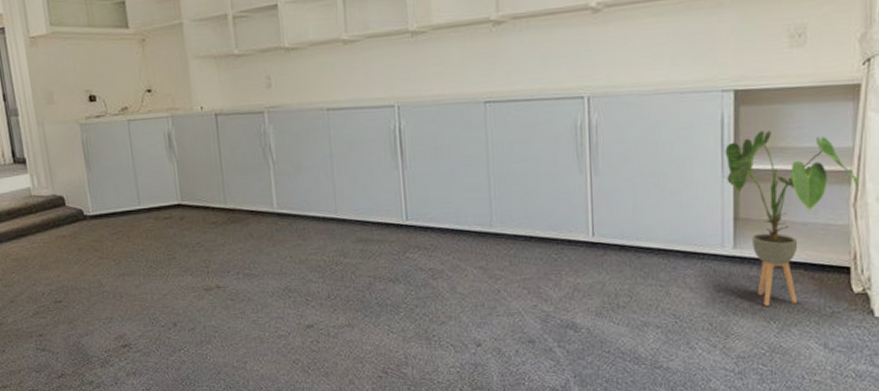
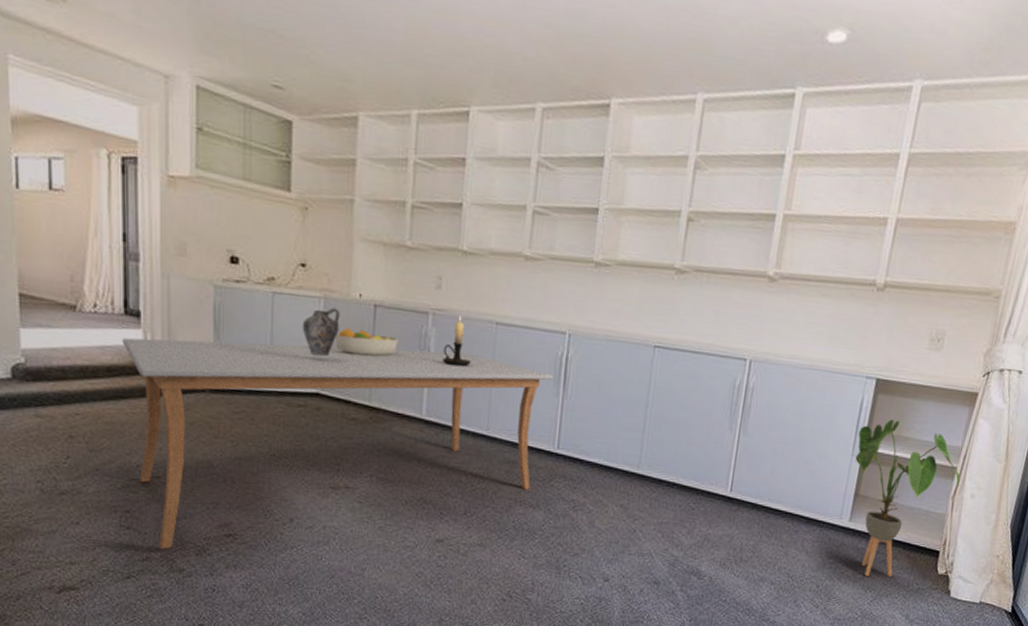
dining table: none [15,142,390,365] -> present [122,338,554,549]
ceramic jug: none [156,124,189,171] -> present [302,308,340,357]
fruit bowl: none [185,139,242,164] -> present [334,328,398,357]
candle holder: none [282,108,310,158] -> present [442,314,471,367]

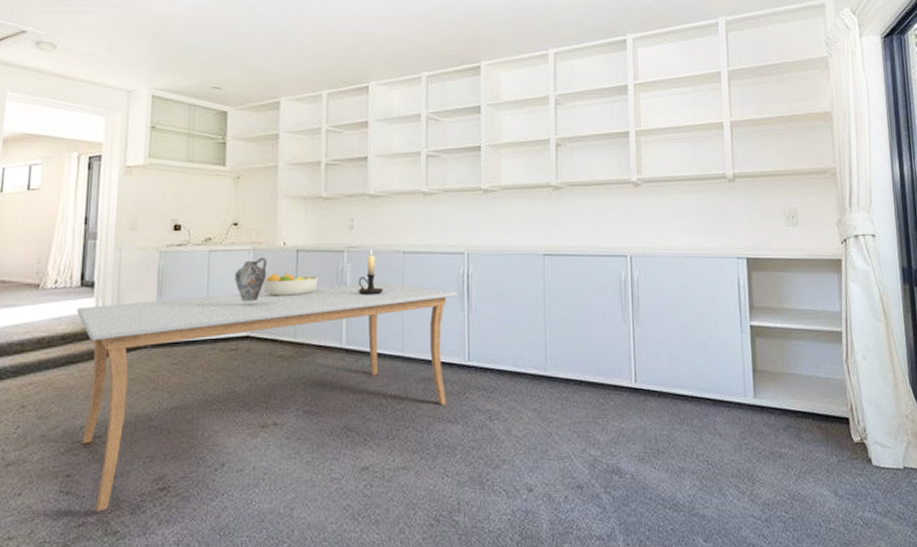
house plant: present [855,419,961,577] -> none [742,293,850,454]

